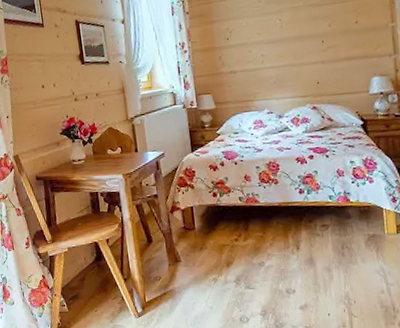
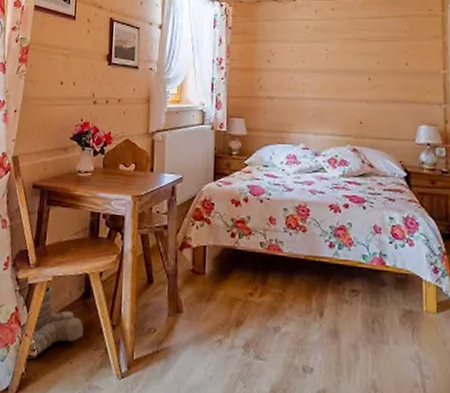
boots: none [58,255,102,313] -> present [25,284,83,360]

